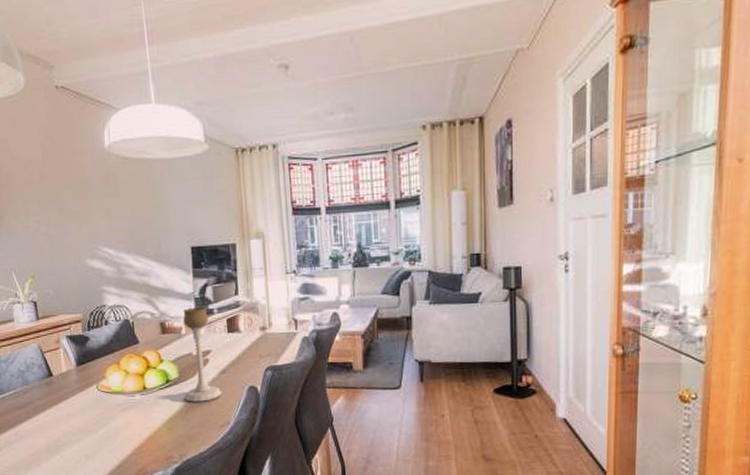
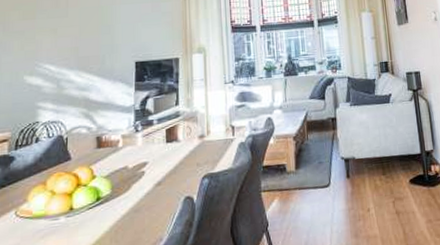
candle holder: present [183,306,223,402] -> none [115,118,157,220]

